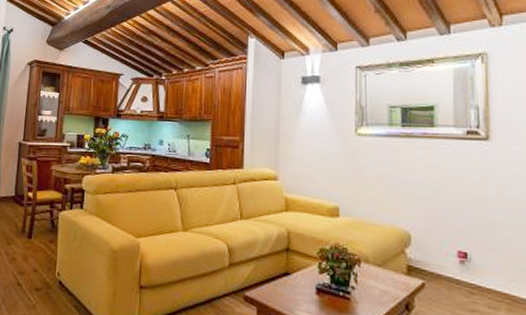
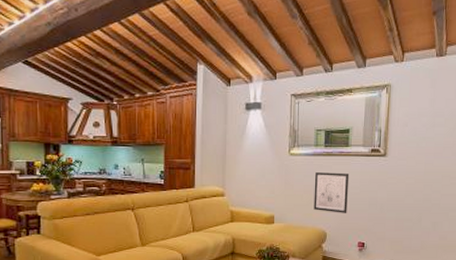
wall art: none [390,157,439,211] -> present [313,172,350,213]

